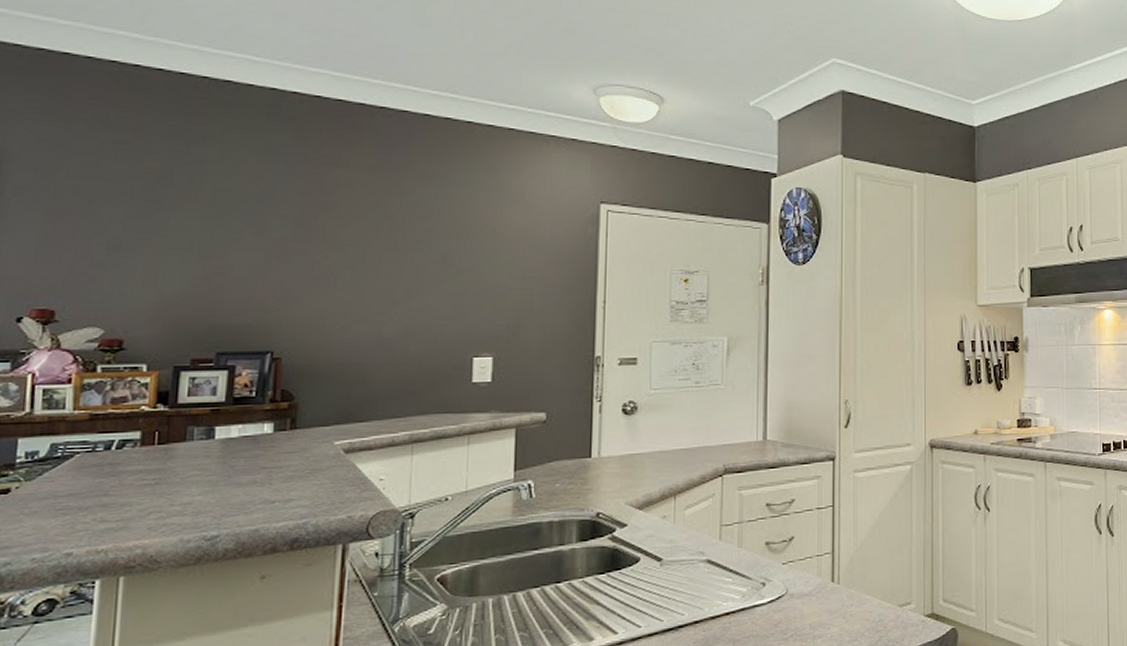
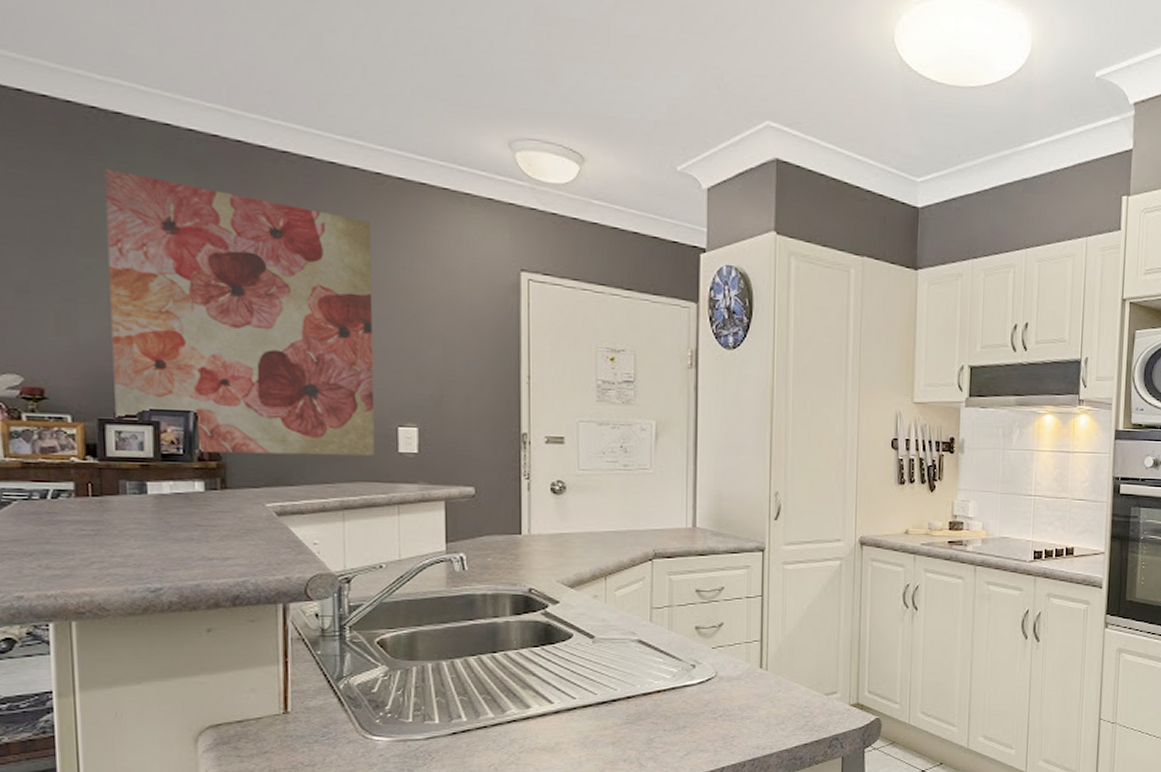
wall art: none [192,130,459,393] -> present [104,168,375,456]

